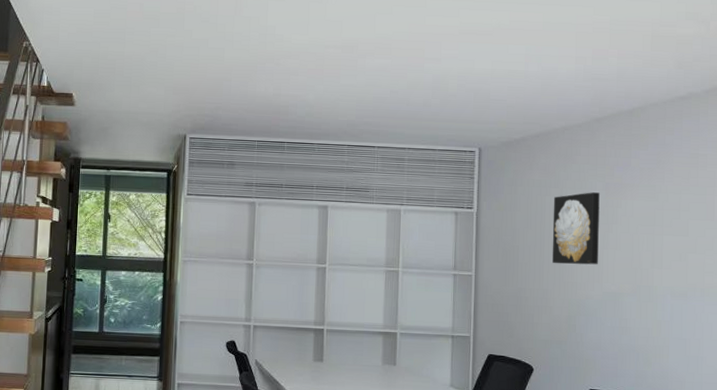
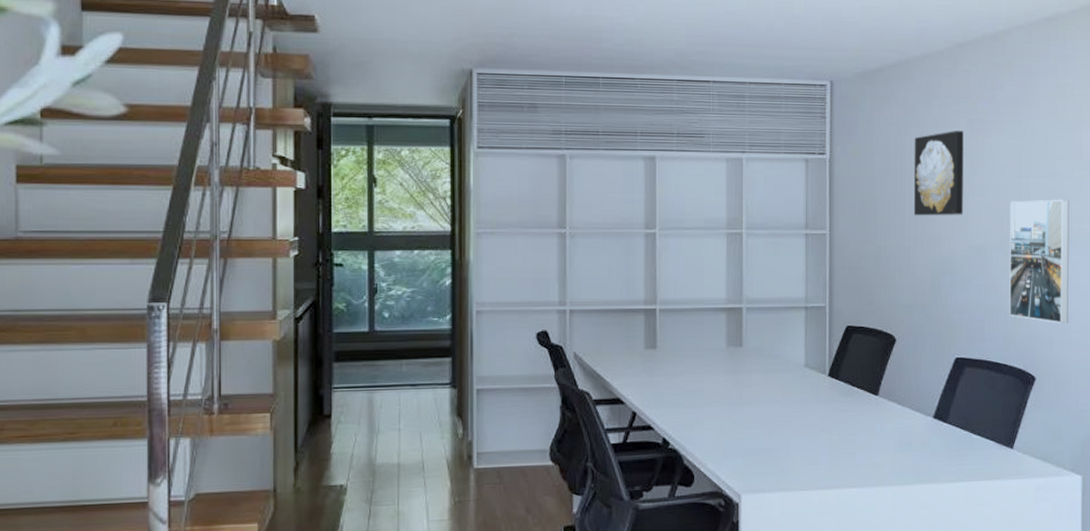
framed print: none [641,254,702,367] -> present [1009,199,1070,324]

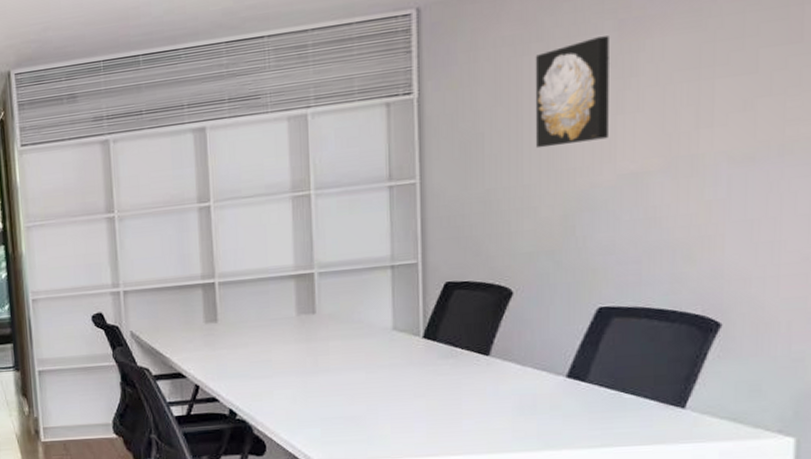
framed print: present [1009,199,1070,324] -> none [680,97,781,256]

